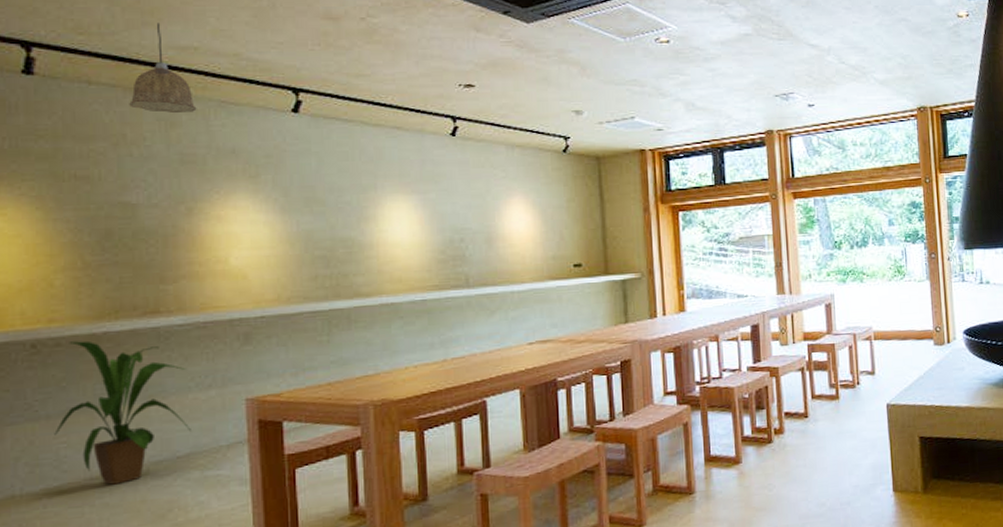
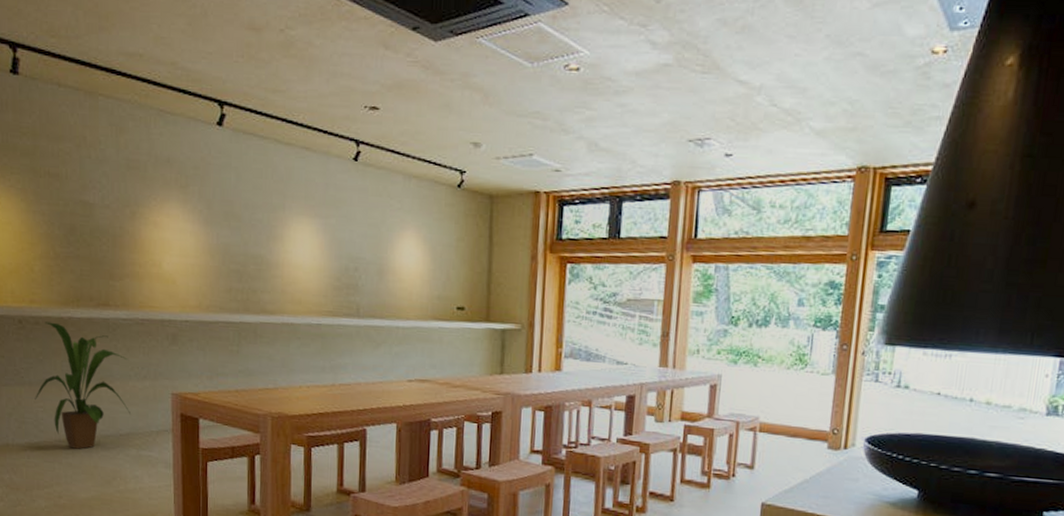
pendant lamp: present [129,22,197,113] -> none [89,28,141,119]

